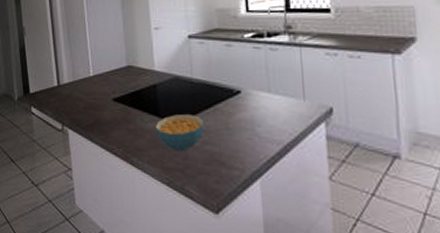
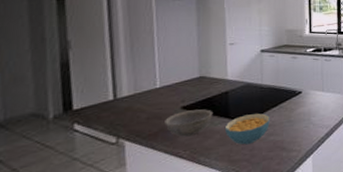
bowl: none [99,103,143,133] -> present [164,109,214,137]

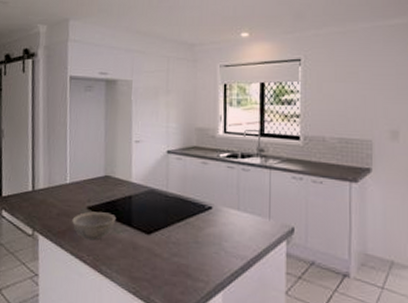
cereal bowl: present [224,113,270,145] -> none [126,226,174,262]

